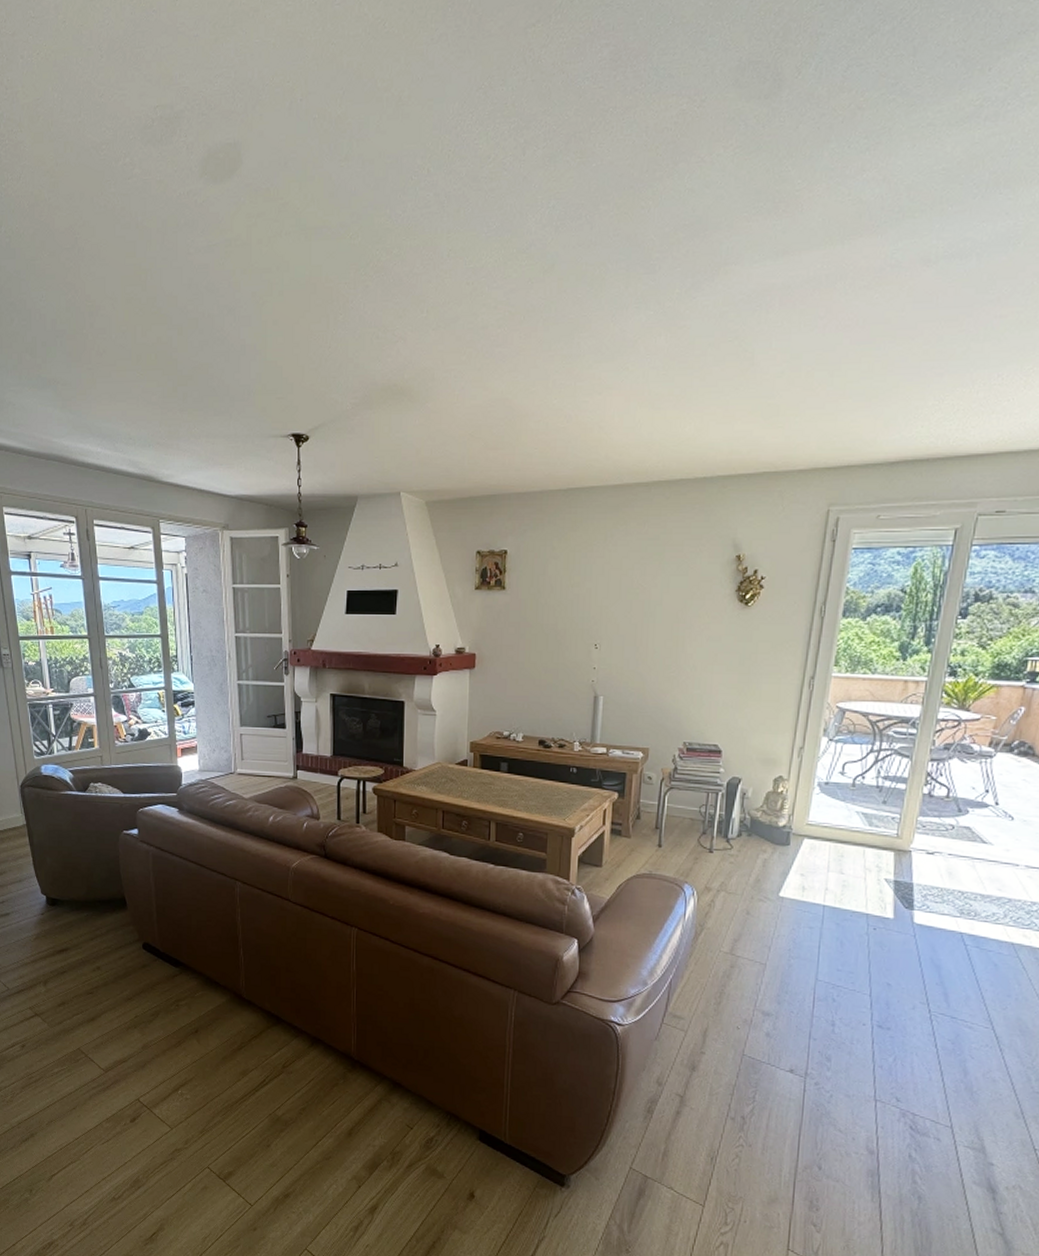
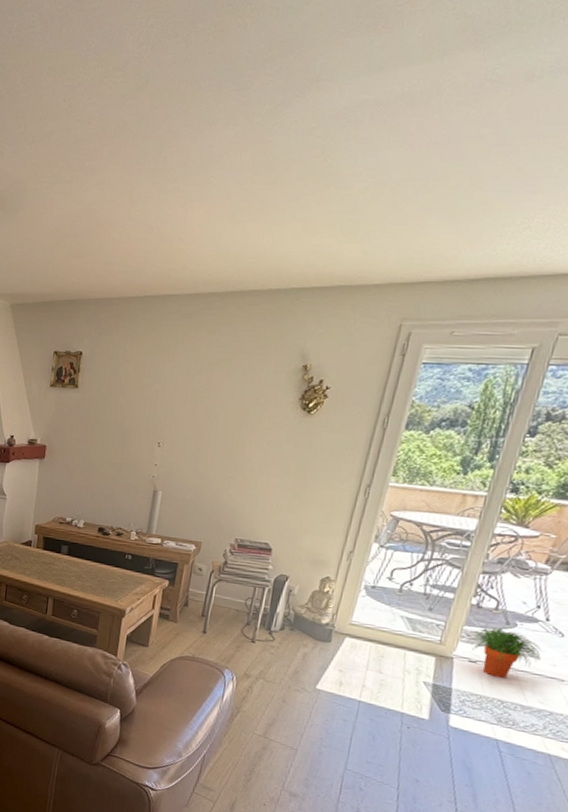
potted plant: none [922,815,995,868] -> present [467,627,541,678]

